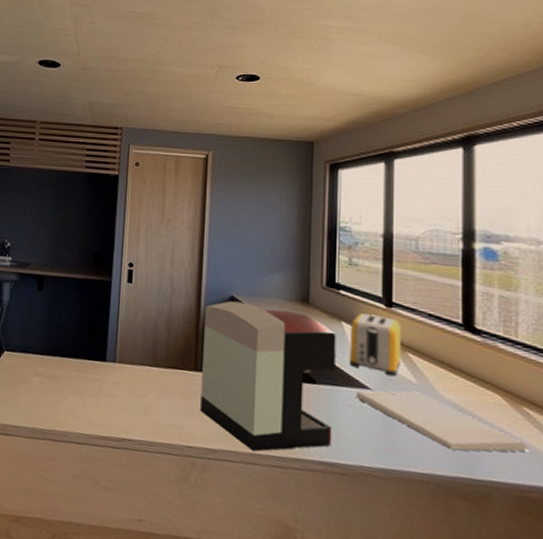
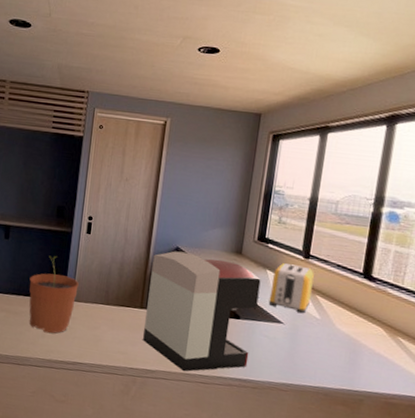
plant pot: none [66,309,122,403] -> present [29,255,79,334]
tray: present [355,391,527,452] -> none [270,325,396,371]

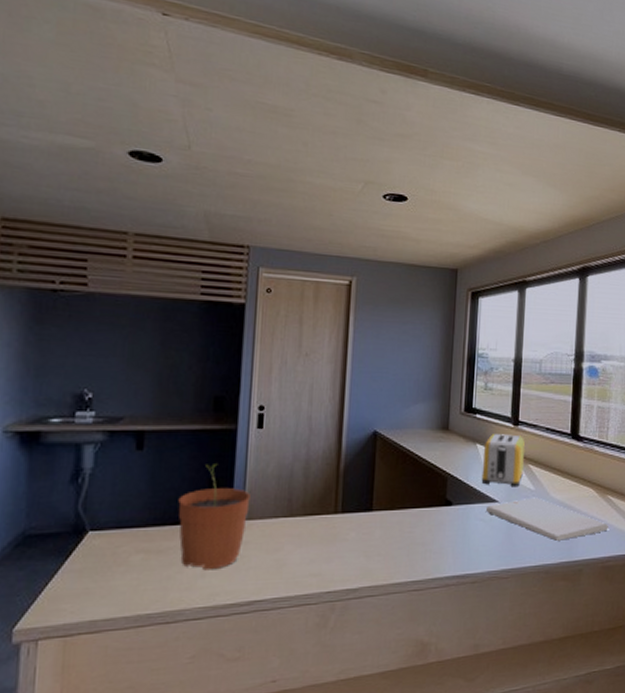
coffee maker: present [143,251,261,372] -> none [340,436,471,582]
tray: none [270,325,396,371] -> present [485,497,608,541]

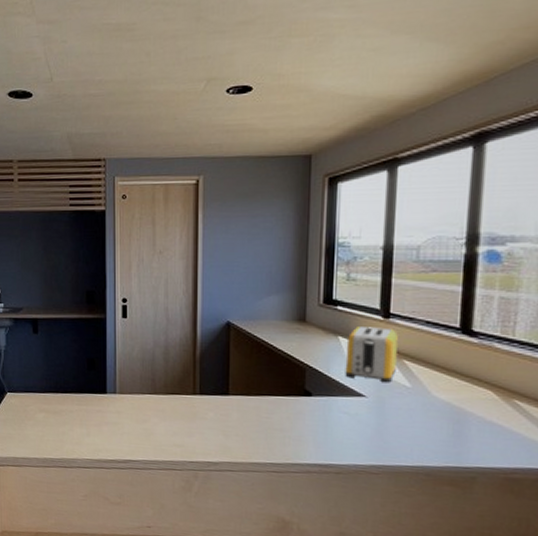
plant pot: present [178,464,251,571] -> none [66,346,120,431]
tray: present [485,497,608,541] -> none [350,395,515,444]

